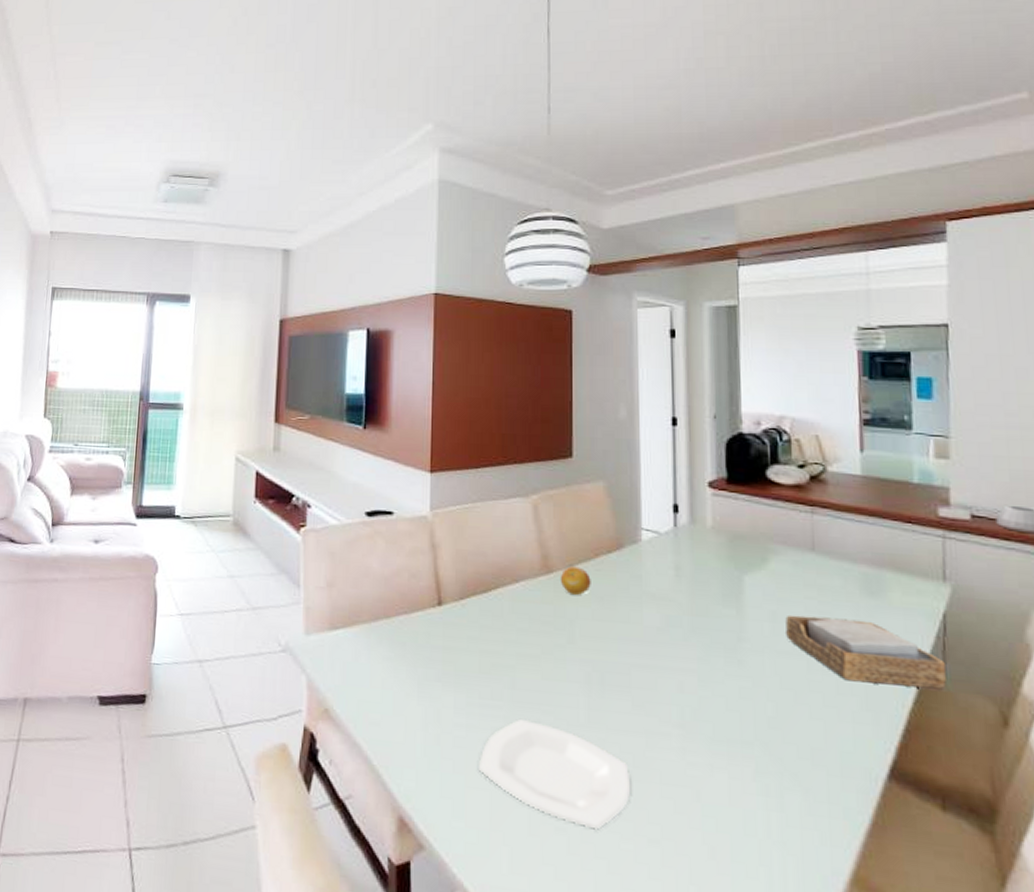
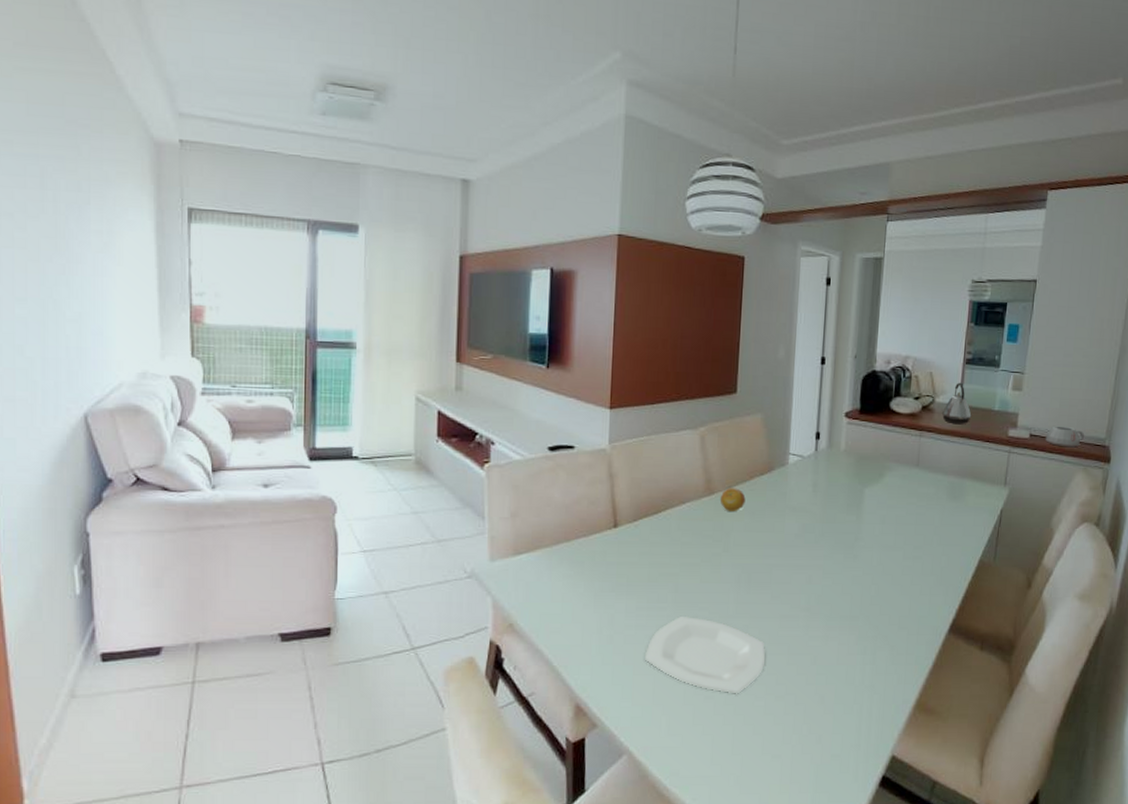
napkin holder: present [784,614,947,690] -> none [890,517,997,566]
kettle: none [839,447,881,499] -> present [942,382,972,424]

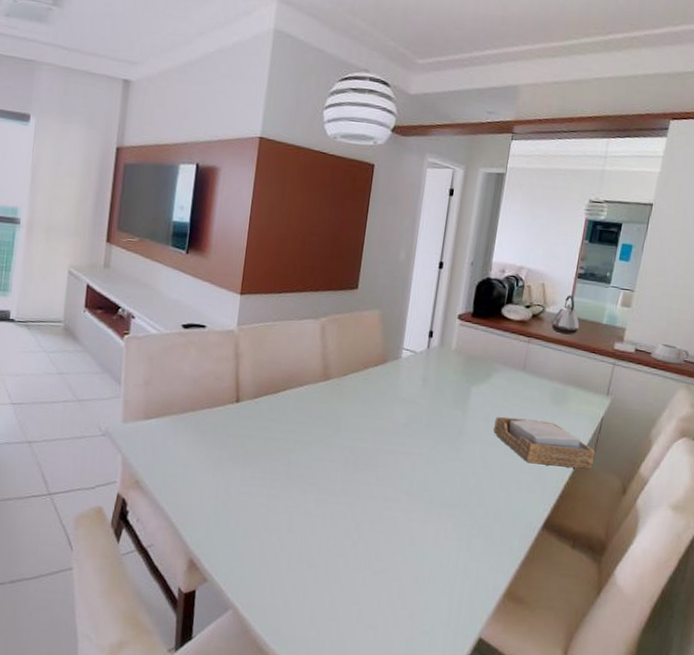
plate: present [645,615,766,694] -> none [255,488,368,565]
fruit: present [720,488,746,511] -> none [335,375,359,397]
napkin holder: none [890,517,997,566] -> present [493,416,595,470]

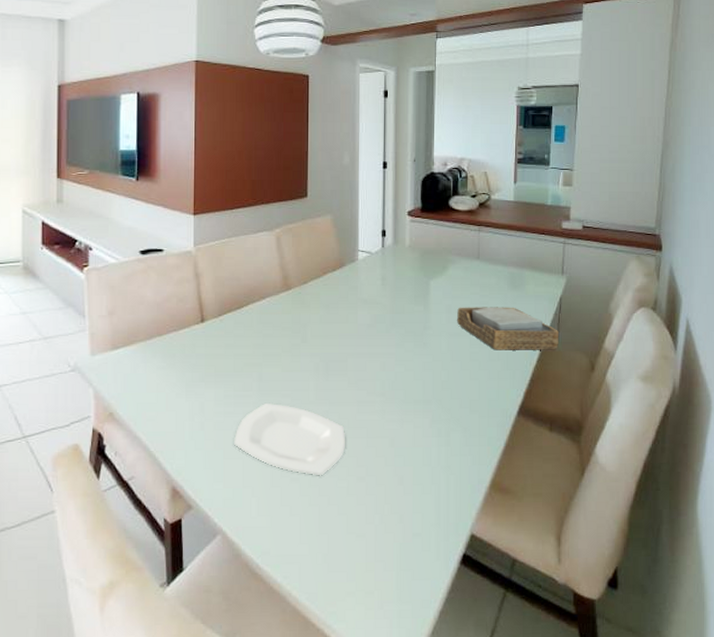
plate: none [255,488,368,565] -> present [234,402,346,476]
kettle: present [551,295,580,334] -> none [499,180,526,218]
cup: present [650,343,689,365] -> none [598,217,634,237]

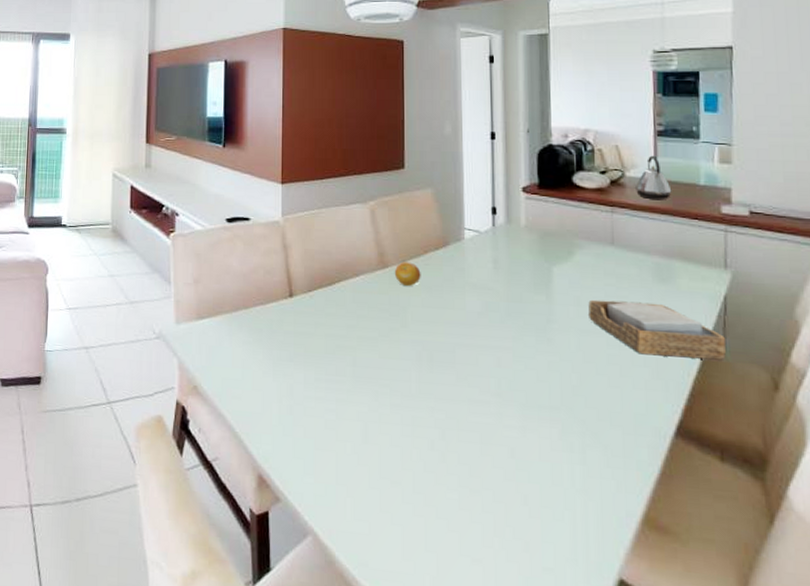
plate: present [234,402,346,476] -> none [326,391,456,483]
fruit: none [296,283,320,305] -> present [394,262,421,286]
kettle: none [499,180,526,218] -> present [636,155,672,199]

